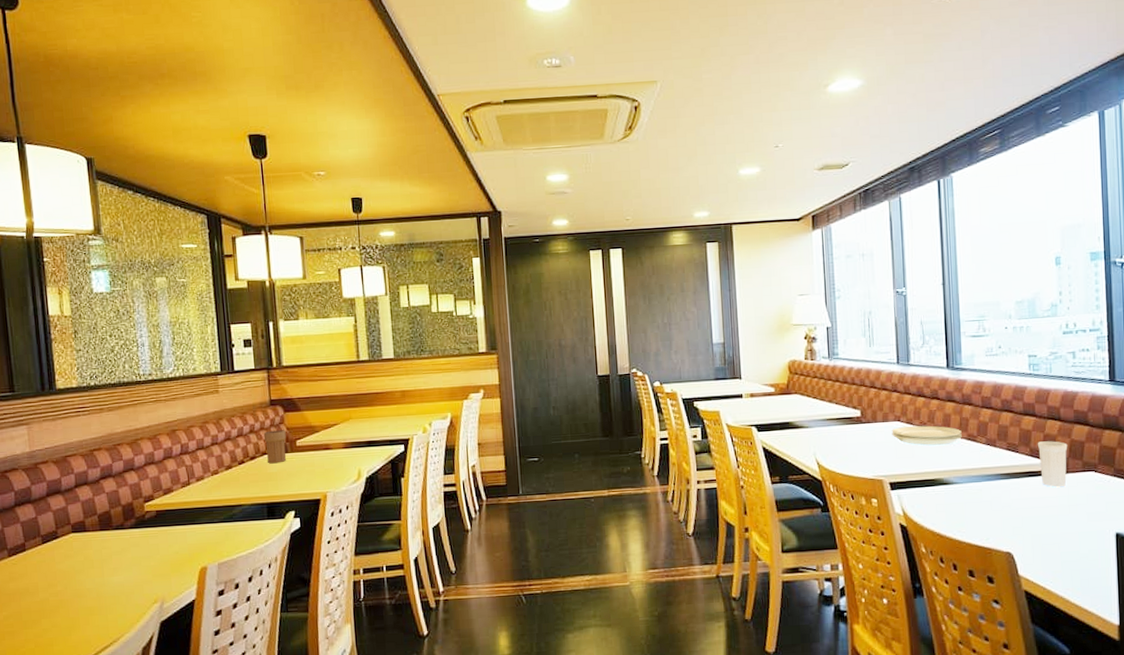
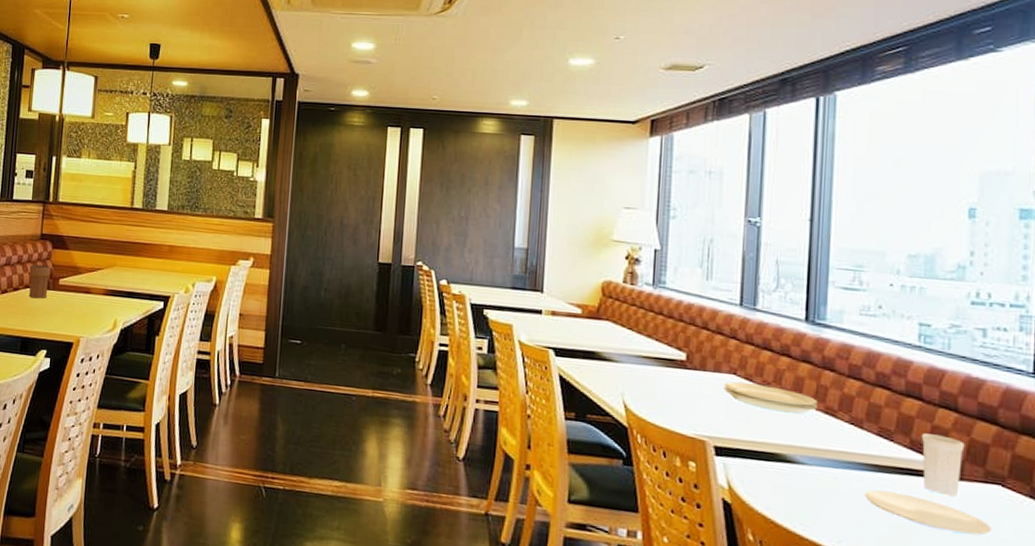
plate: none [1001,492,1092,515] -> present [864,490,993,536]

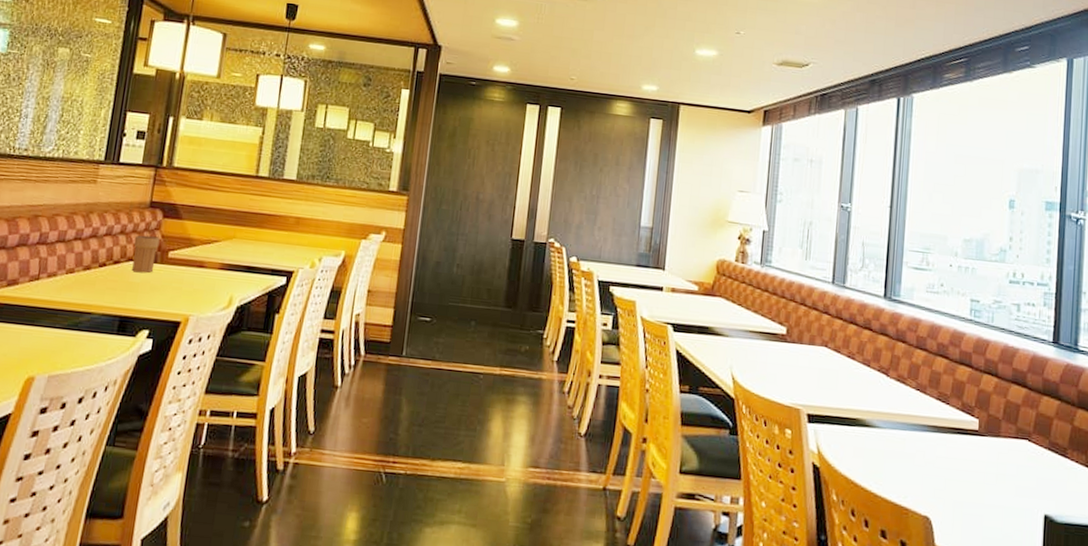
plate: present [724,381,817,415] -> none [816,353,892,382]
plate: present [864,490,993,536] -> none [925,449,1021,485]
cup: present [921,433,965,497] -> none [970,396,1002,452]

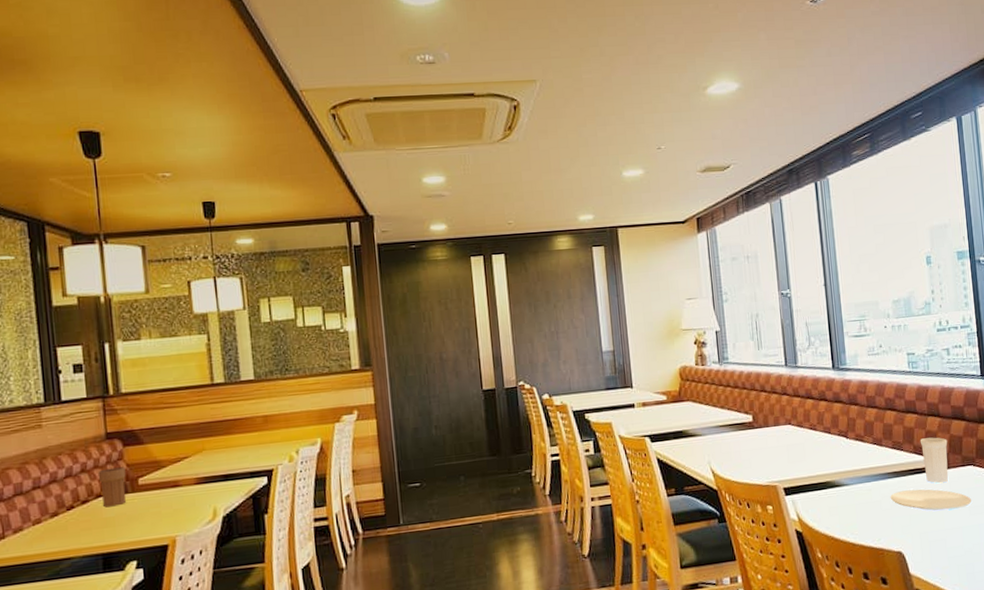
plate: none [925,449,1021,485] -> present [890,489,972,511]
cup: none [970,396,1002,452] -> present [919,437,949,484]

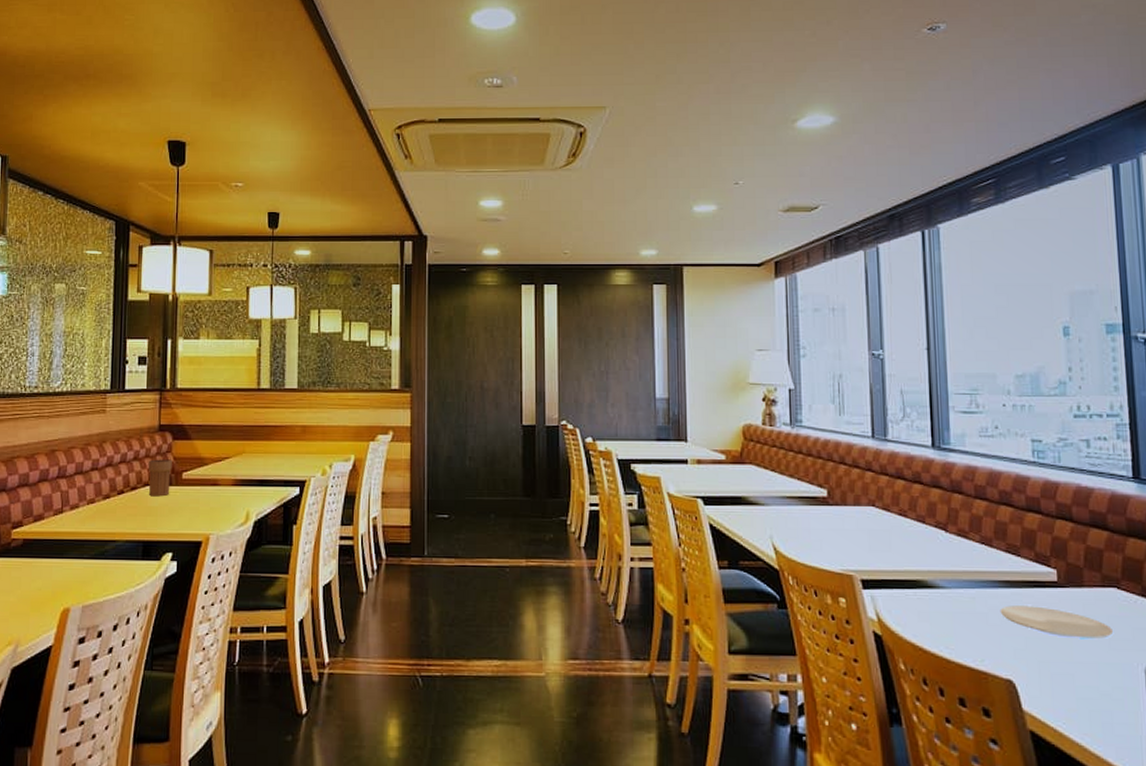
cup: present [919,437,949,484] -> none [1043,545,1083,604]

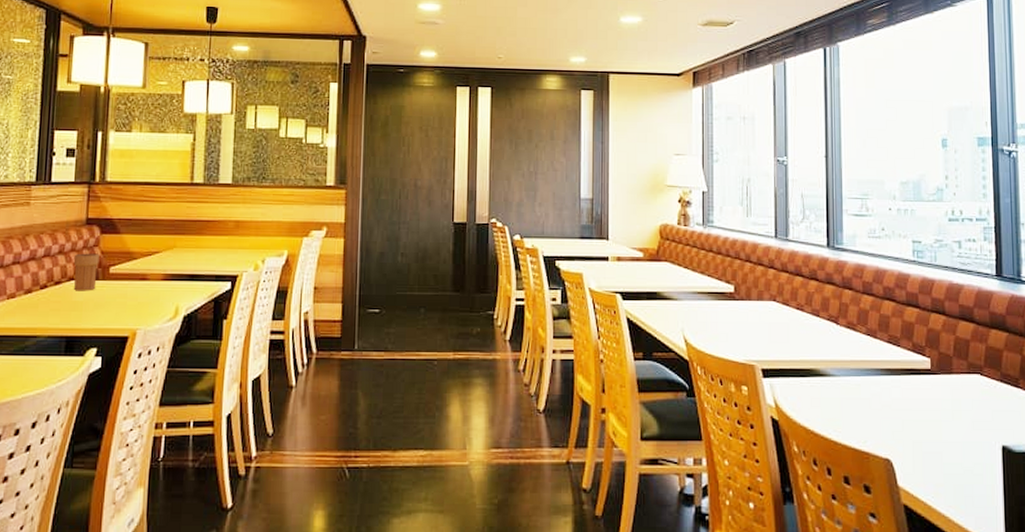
plate: present [1000,605,1114,639] -> none [881,391,977,420]

